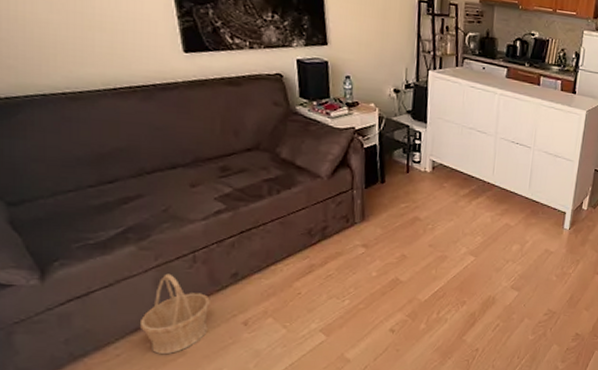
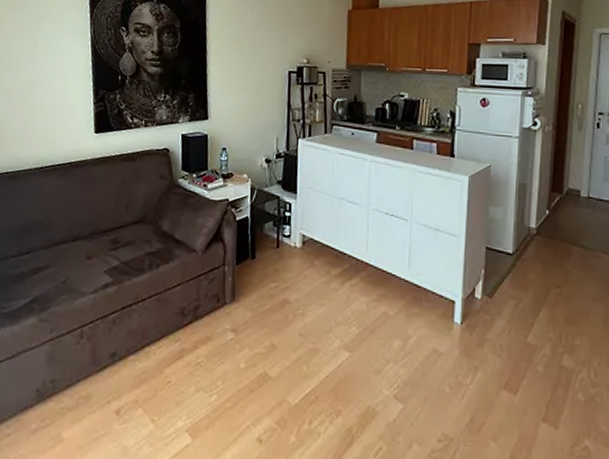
basket: present [139,273,210,354] -> none [29,348,90,440]

